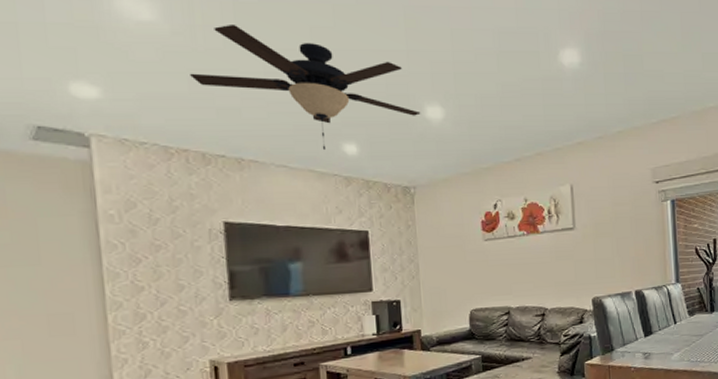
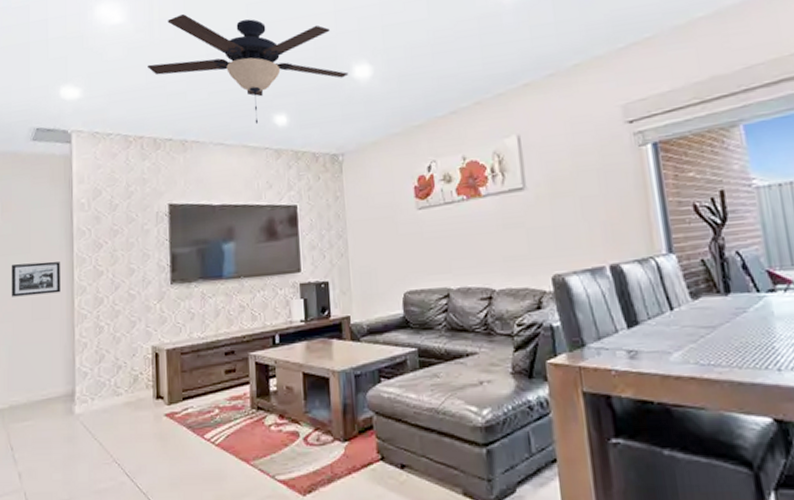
picture frame: none [14,275,87,313] -> present [12,261,60,297]

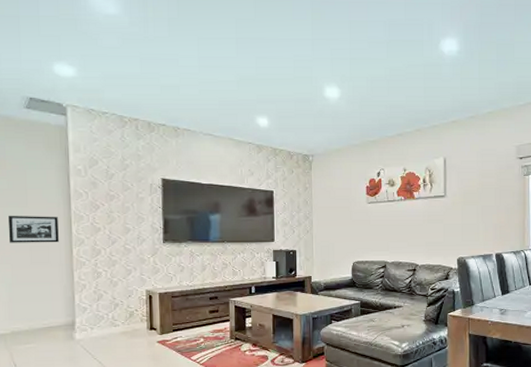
ceiling fan: present [148,14,349,125] -> none [142,17,321,123]

